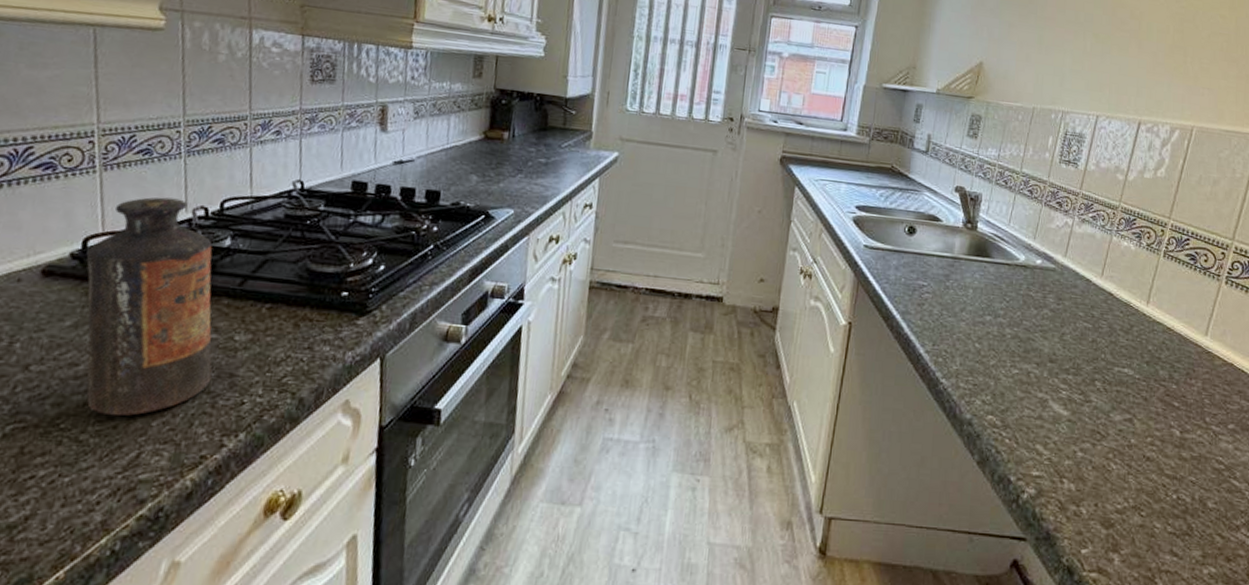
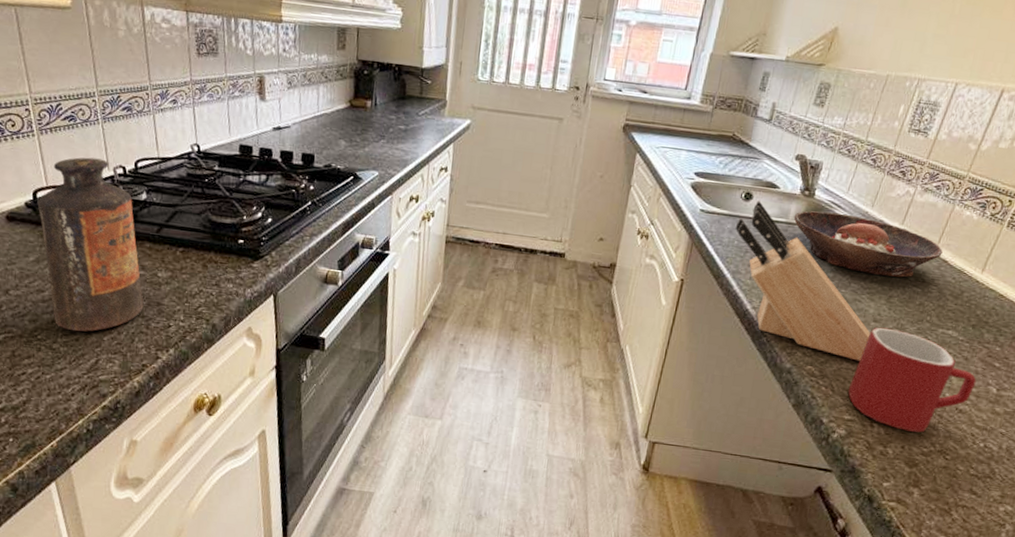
knife block: none [901,234,1048,408] -> present [735,200,871,361]
bowl: none [959,244,1107,313] -> present [793,210,943,278]
mug: none [1032,368,1159,486] -> present [847,327,976,433]

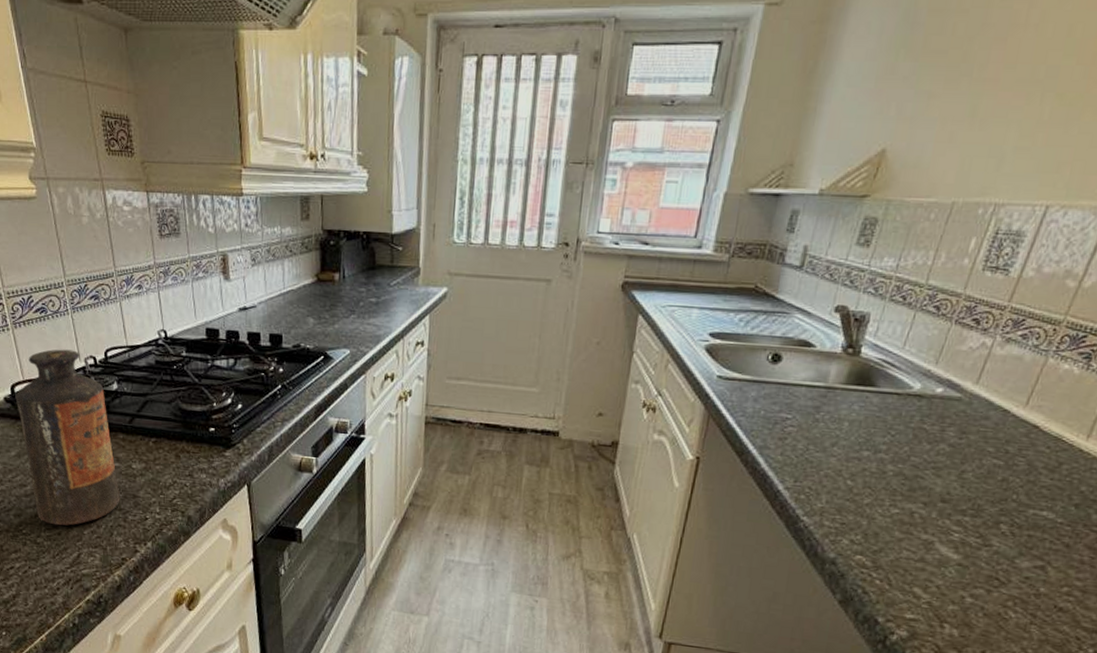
knife block: present [735,200,871,361] -> none [761,362,938,550]
bowl: present [793,210,943,278] -> none [834,371,1033,448]
mug: present [847,327,976,433] -> none [909,508,1082,635]

